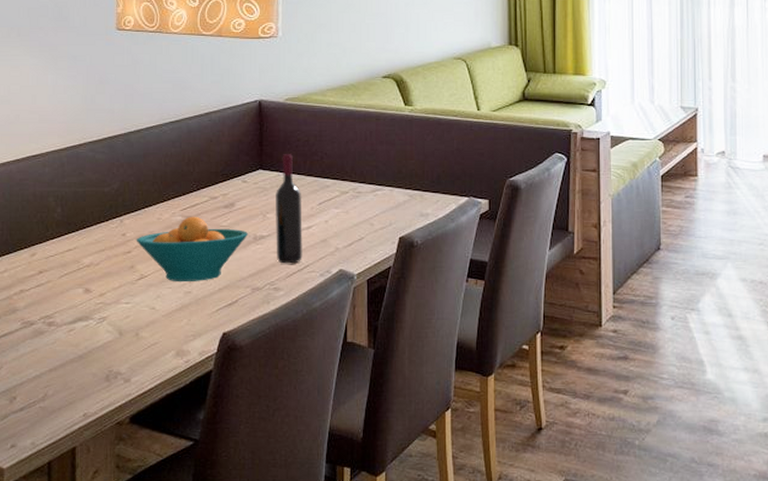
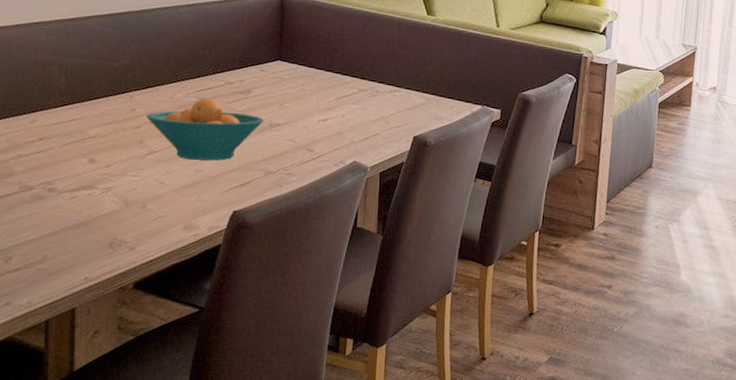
wine bottle: present [274,154,303,264] -> none [291,48,321,152]

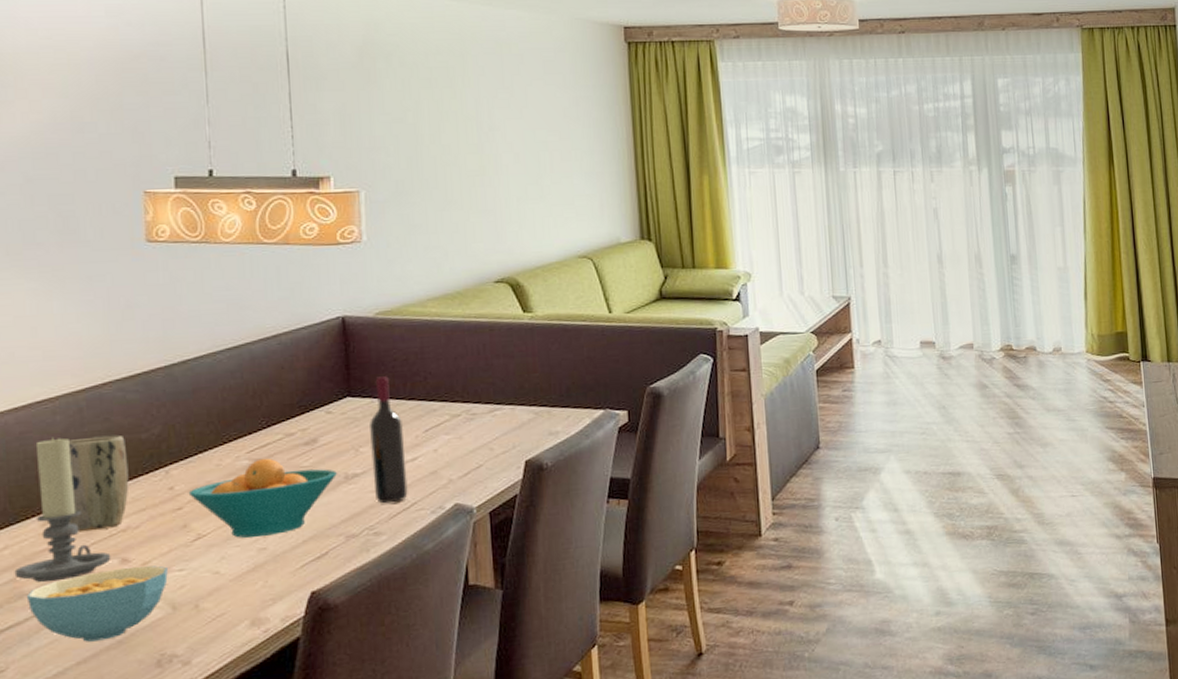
candle holder: none [7,53,82,168] -> present [14,437,111,583]
cereal bowl: none [14,166,124,220] -> present [26,565,168,642]
plant pot: none [52,58,102,134] -> present [68,435,129,533]
wine bottle: none [291,48,321,152] -> present [370,376,408,504]

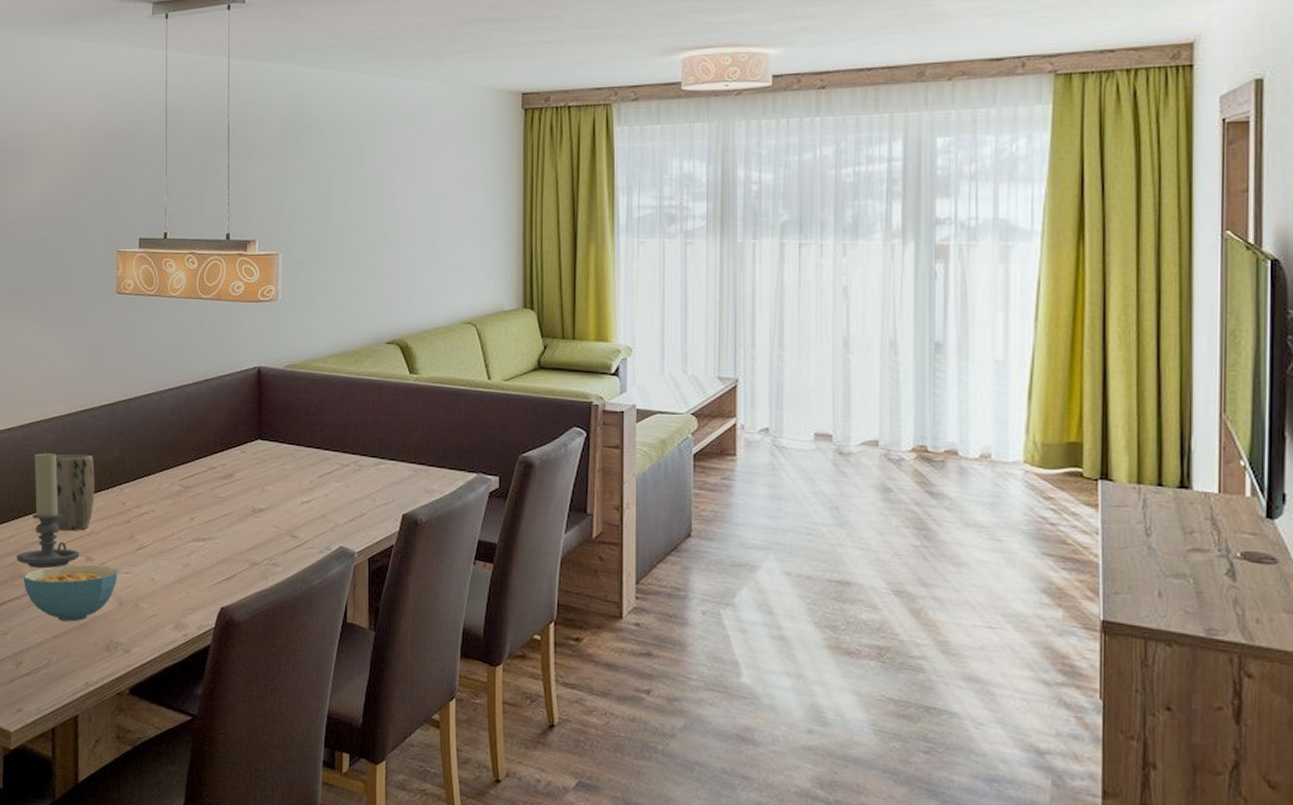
fruit bowl: present [188,458,337,538] -> none [135,486,246,554]
wine bottle: present [370,376,408,504] -> none [273,424,302,539]

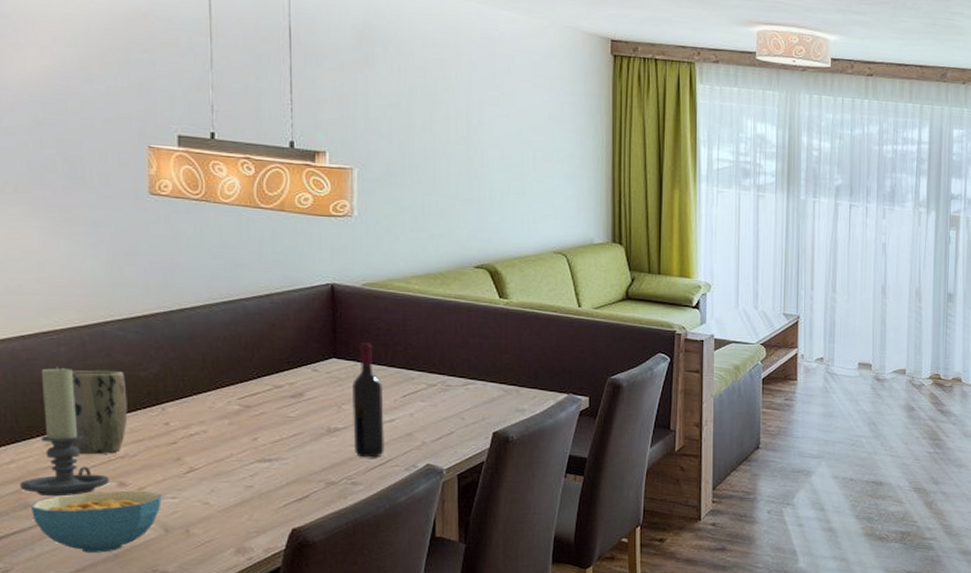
wine bottle: none [273,424,302,539] -> present [351,343,385,458]

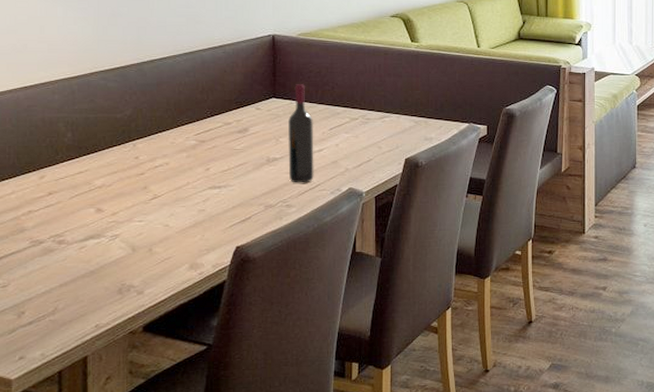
candle holder: present [19,366,110,497] -> none [18,111,90,222]
cereal bowl: present [30,491,162,553] -> none [25,216,130,270]
plant pot: present [71,370,128,455] -> none [60,113,106,186]

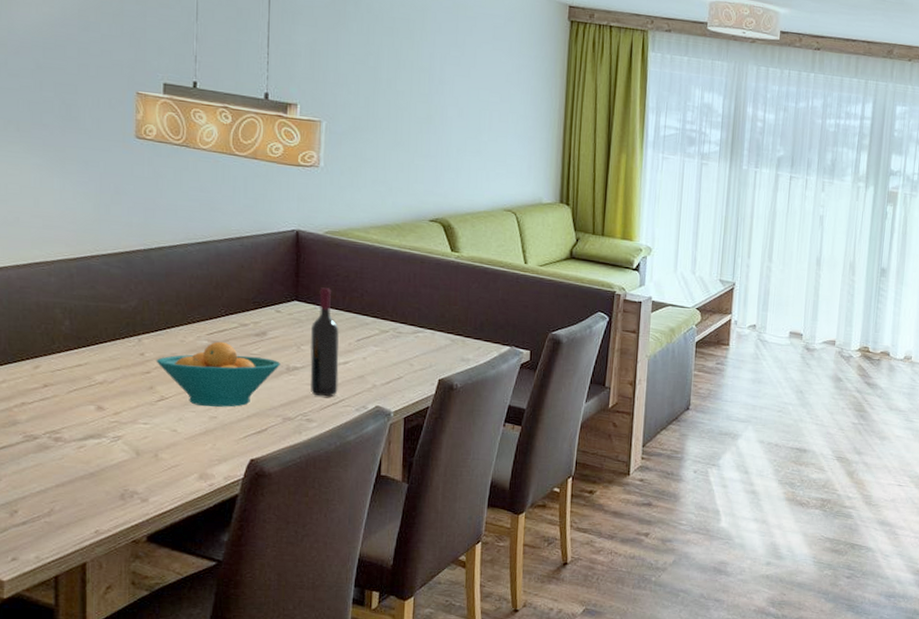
fruit bowl: none [149,140,261,200] -> present [156,341,280,407]

